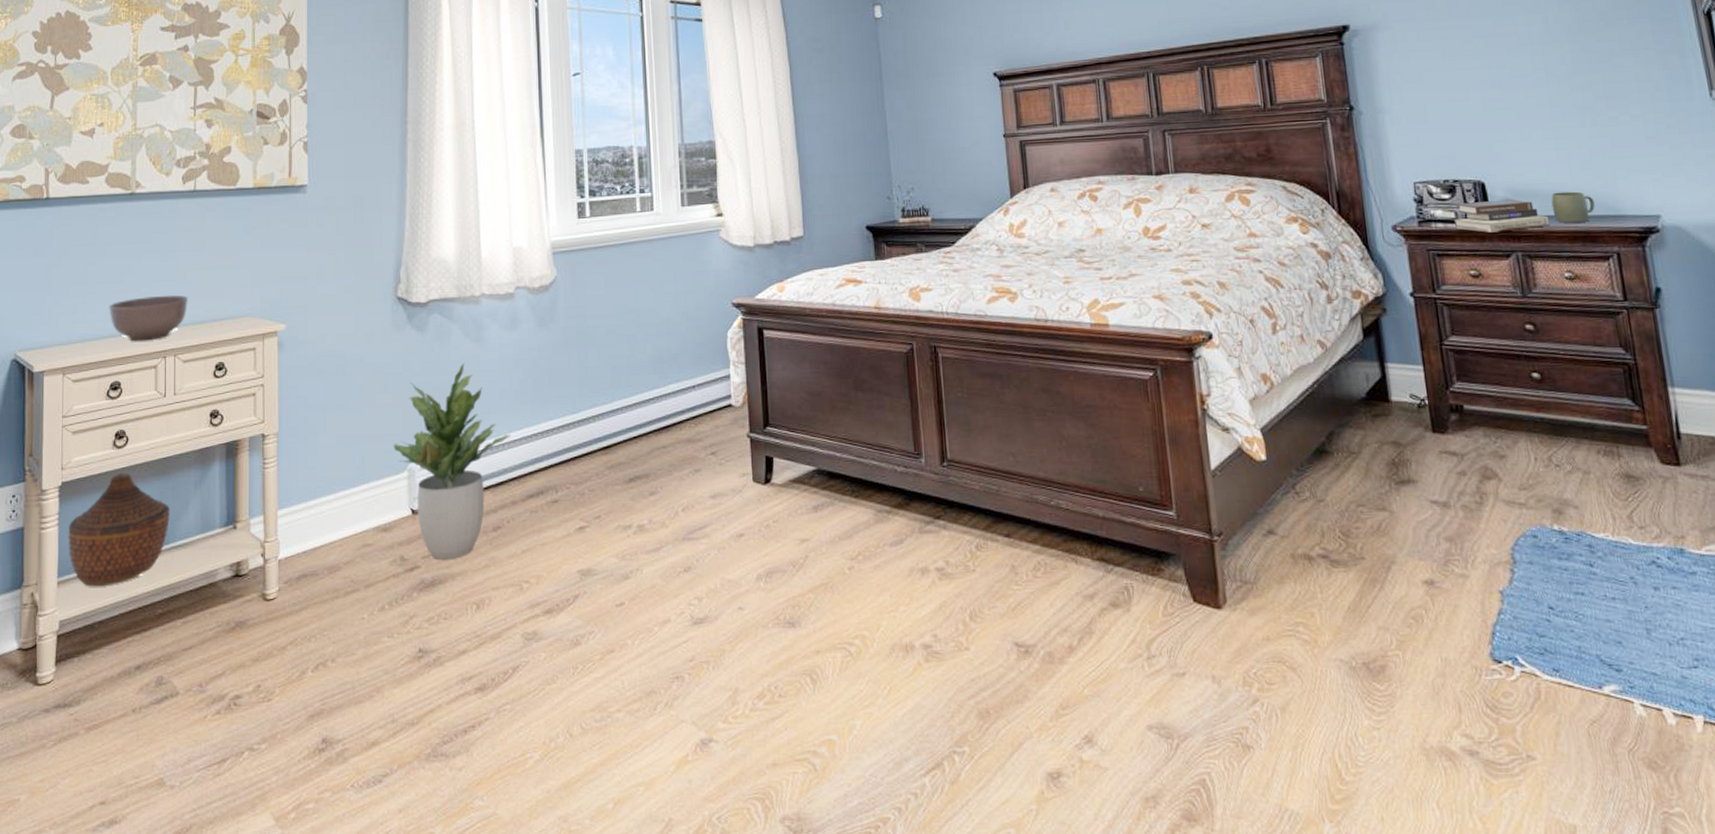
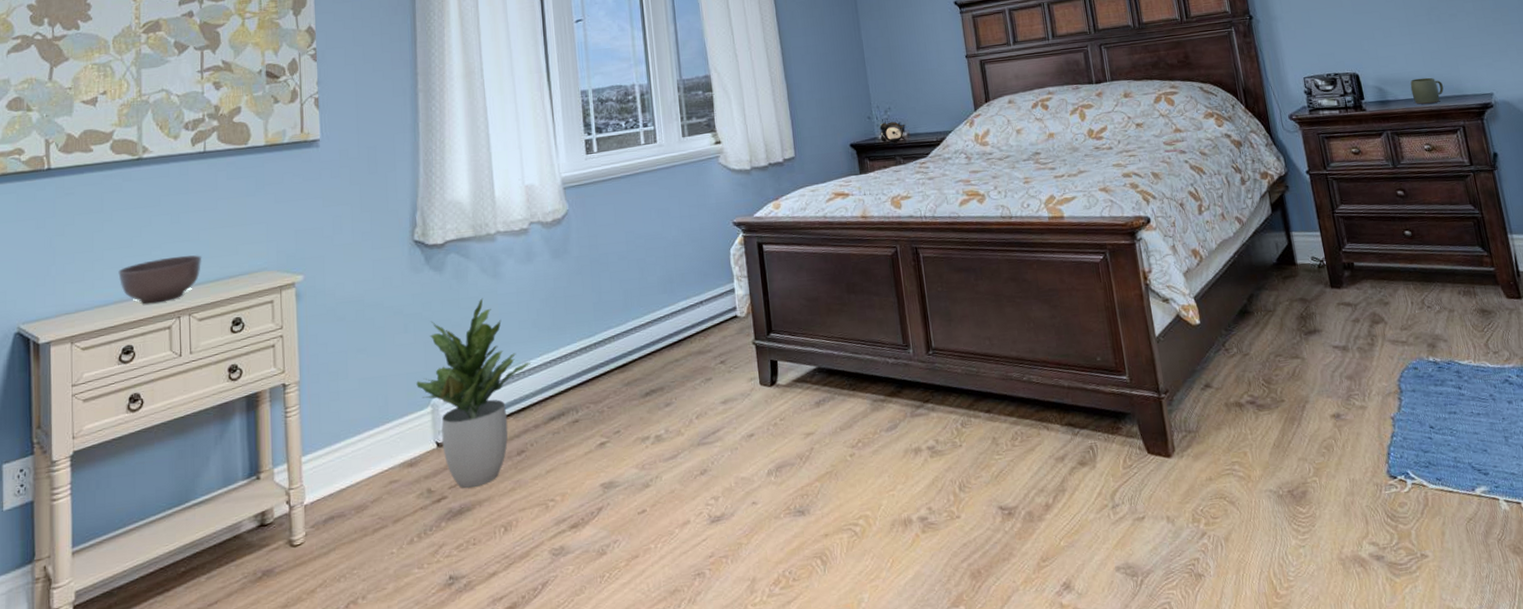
woven basket: present [68,472,170,586] -> none [82,435,190,553]
alarm clock: none [901,204,929,227] -> present [880,121,905,143]
books: present [1454,199,1550,233] -> none [1337,87,1411,116]

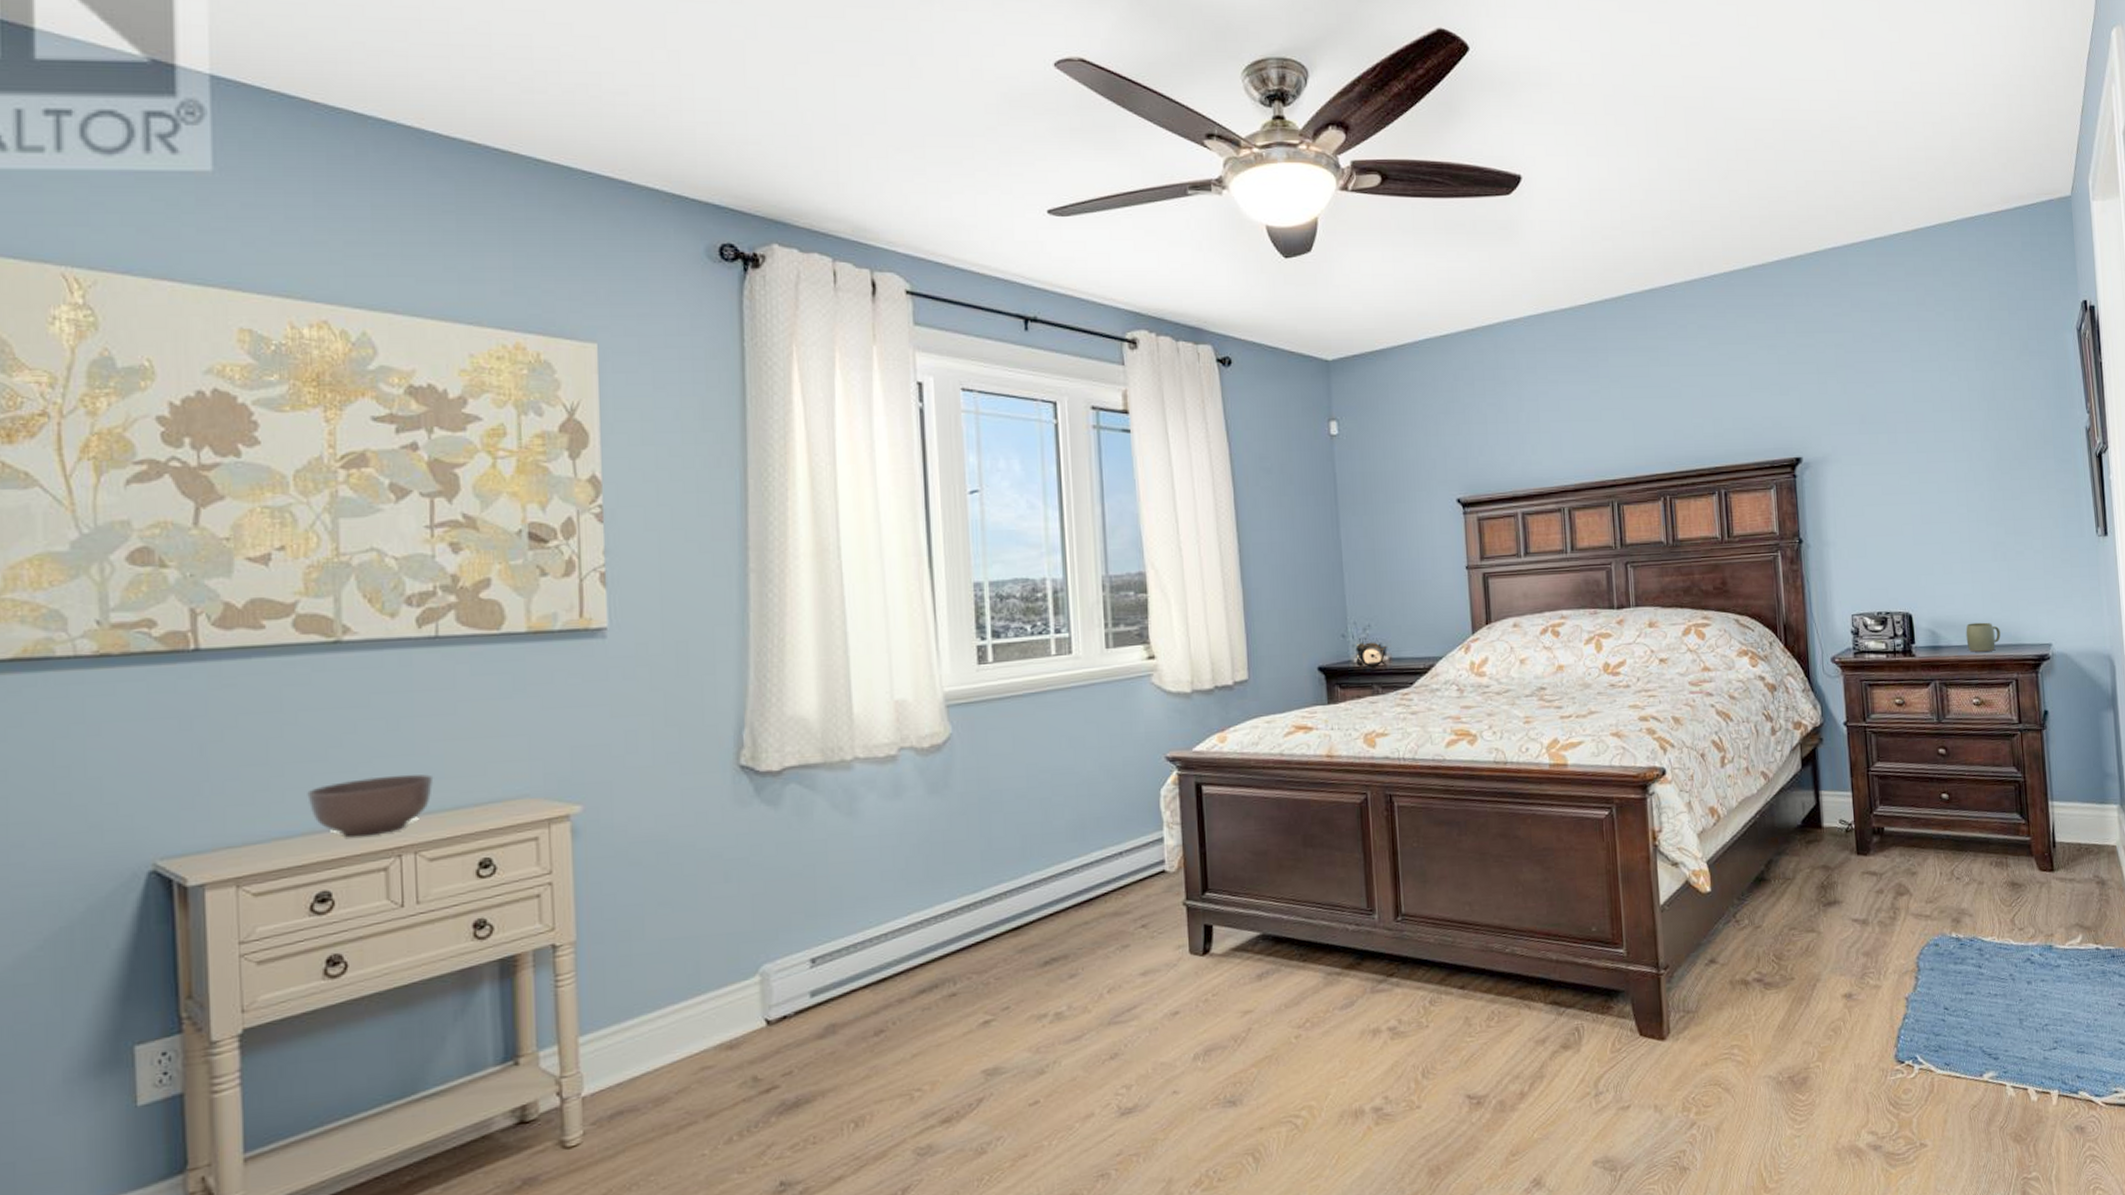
potted plant: present [416,298,531,488] -> none [740,841,895,1076]

